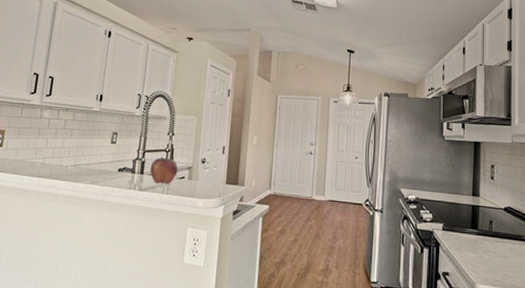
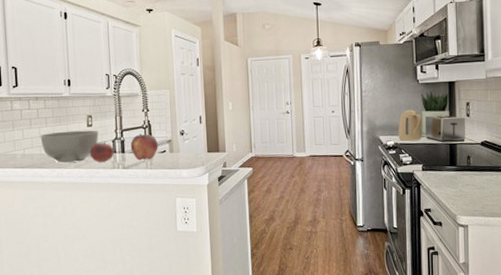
bowl: none [62,145,121,178] -> present [40,130,99,163]
fruit: none [108,160,134,182] -> present [89,142,114,163]
kettle: none [420,165,446,199] -> present [398,109,423,142]
planter: none [444,149,474,195] -> present [420,91,450,137]
toaster: none [447,173,490,205] -> present [424,115,466,143]

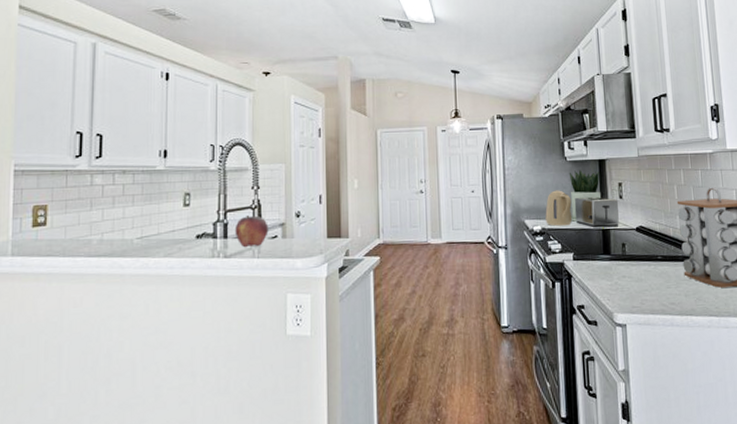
bowl: present [40,130,99,163] -> none [124,210,197,250]
fruit: present [89,142,114,163] -> none [184,225,214,251]

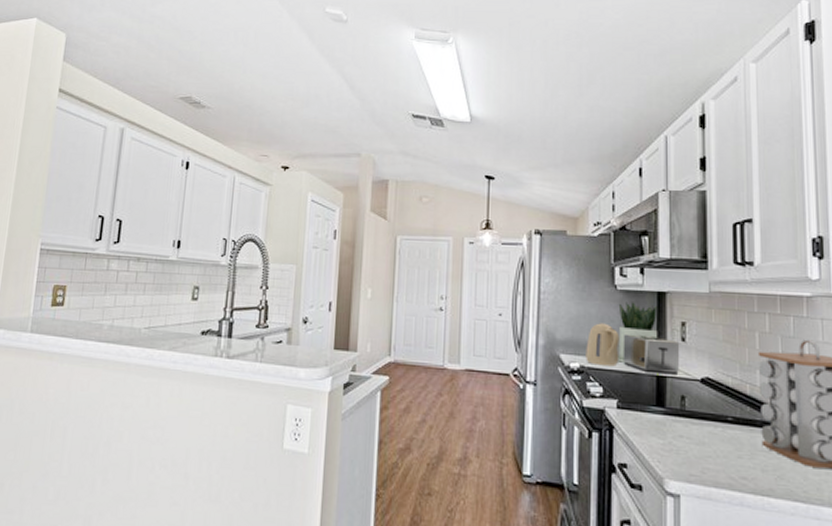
fruit: present [235,214,269,248] -> none [239,315,274,351]

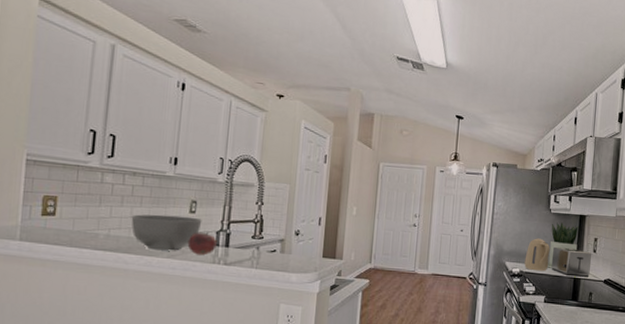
bowl: none [134,302,204,343] -> present [131,214,202,251]
fruit: none [189,321,220,348] -> present [187,232,217,256]

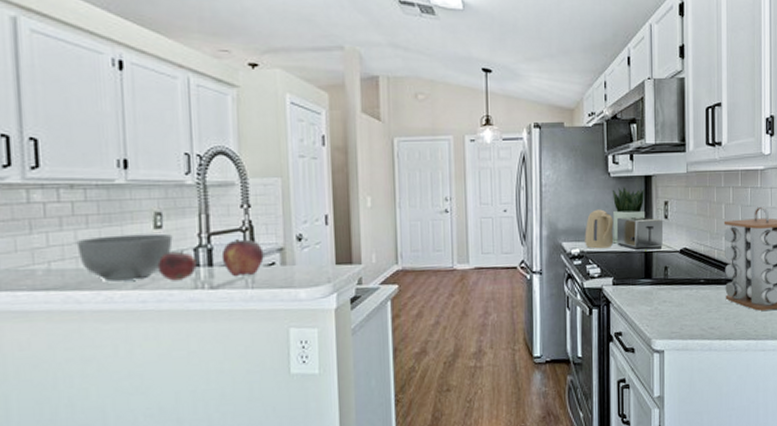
fruit: none [236,227,269,259] -> present [221,238,264,277]

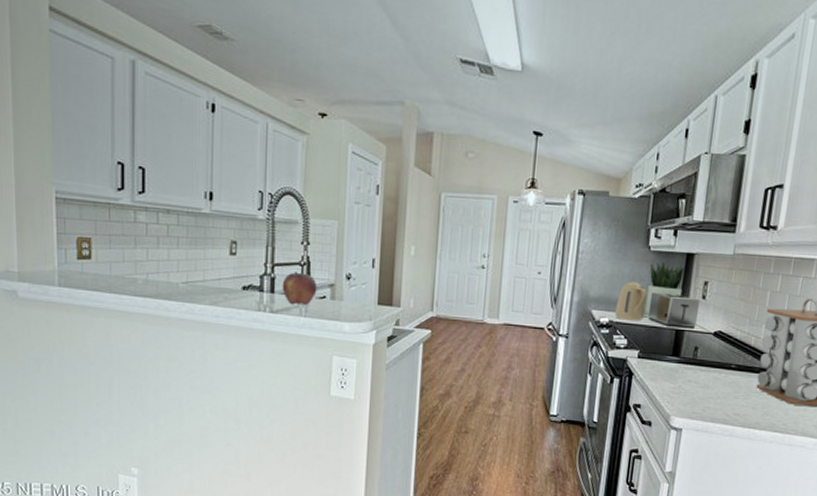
bowl: present [76,233,173,282] -> none [169,256,244,297]
fruit: present [157,250,197,281] -> none [230,276,261,302]

